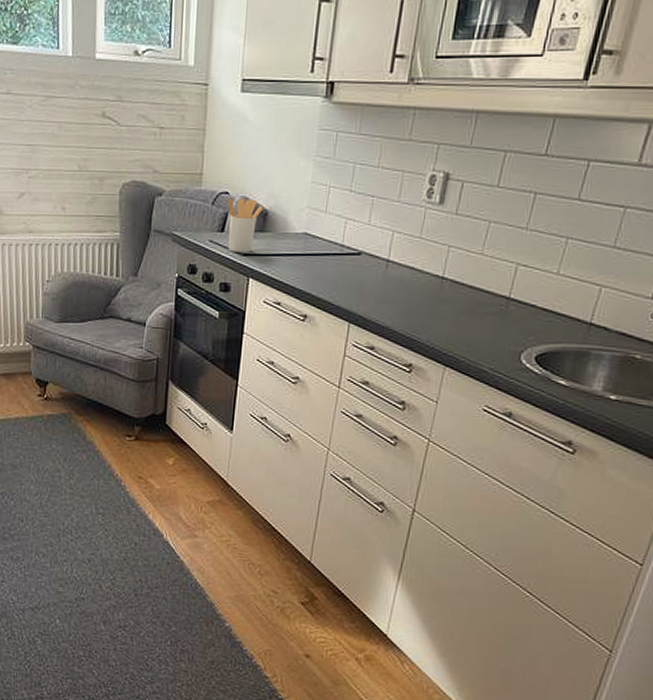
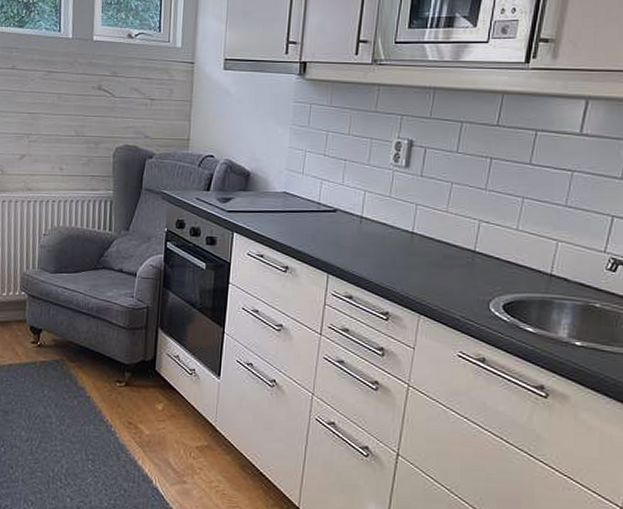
utensil holder: present [227,197,263,252] -> none [212,160,246,209]

